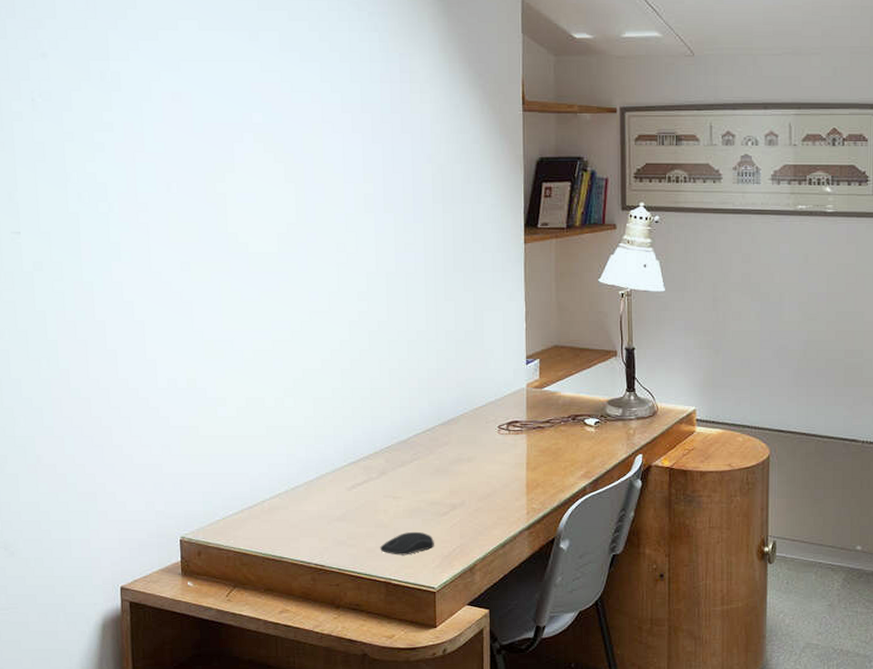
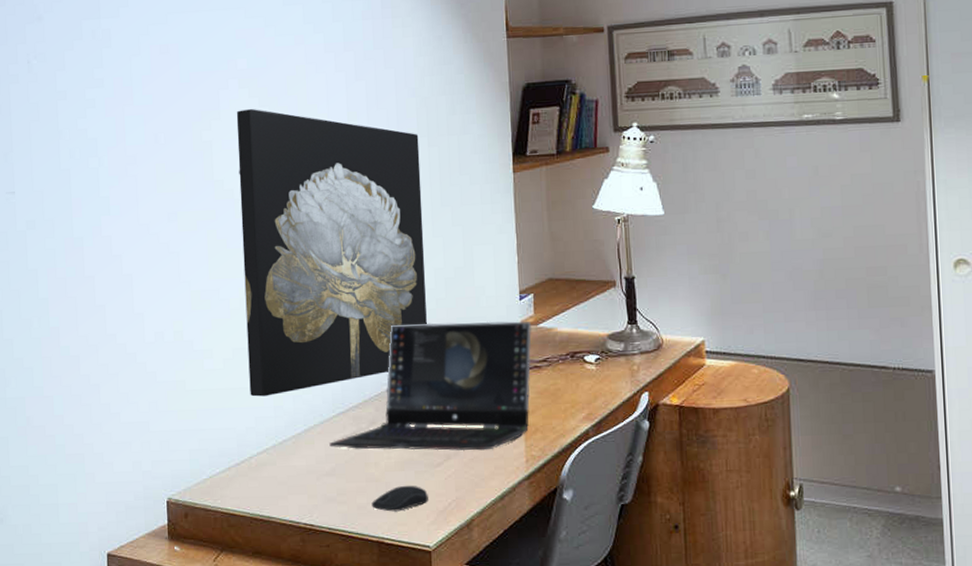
wall art: none [251,164,437,445] -> present [236,109,427,397]
laptop computer: none [340,382,536,502] -> present [329,321,532,451]

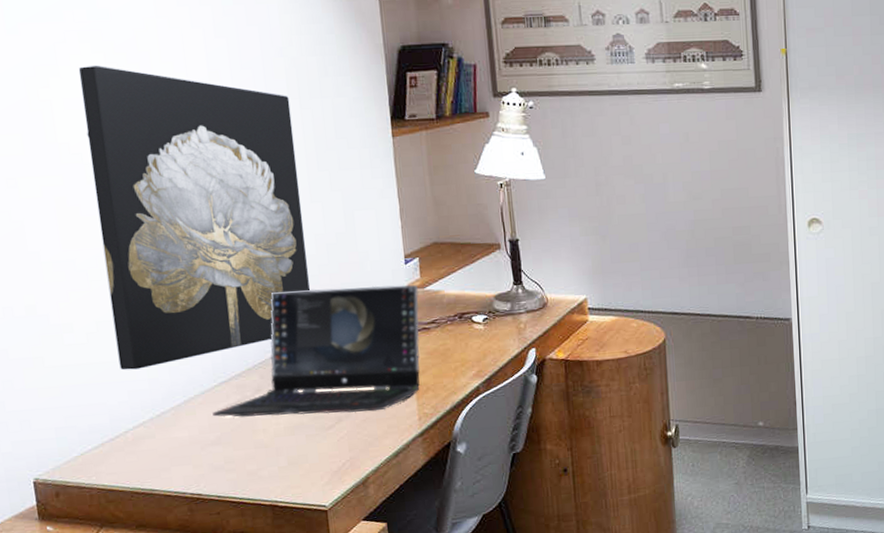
computer mouse: present [371,485,428,512] -> none [262,448,322,476]

